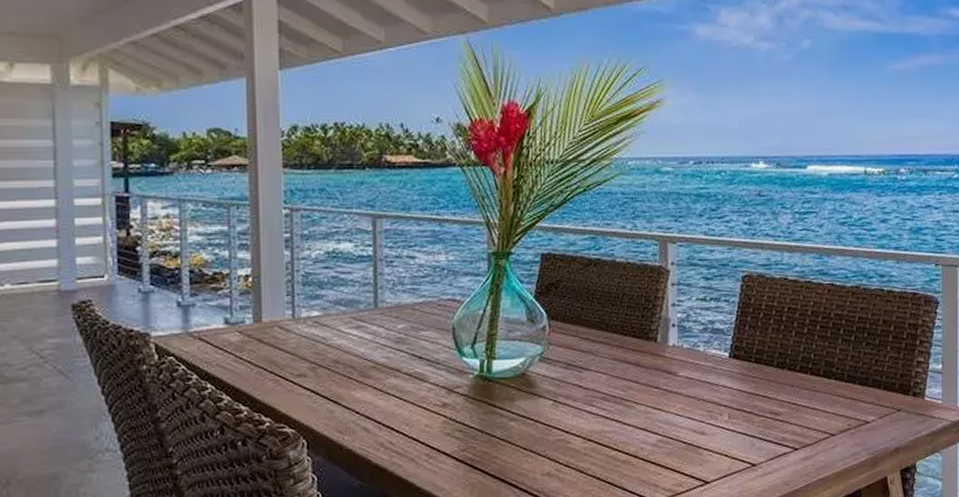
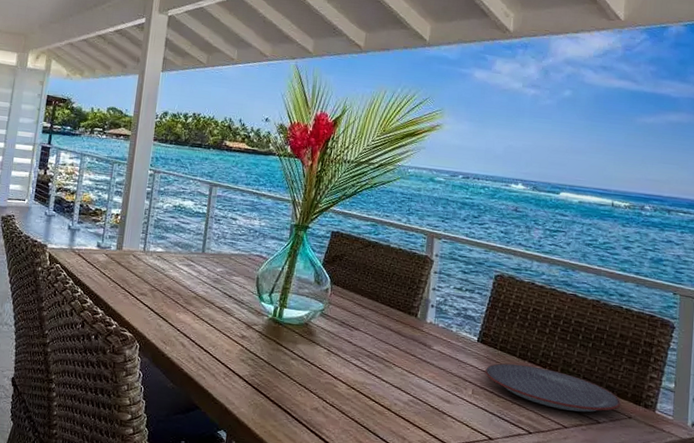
plate: none [741,373,889,417] -> present [485,363,621,413]

